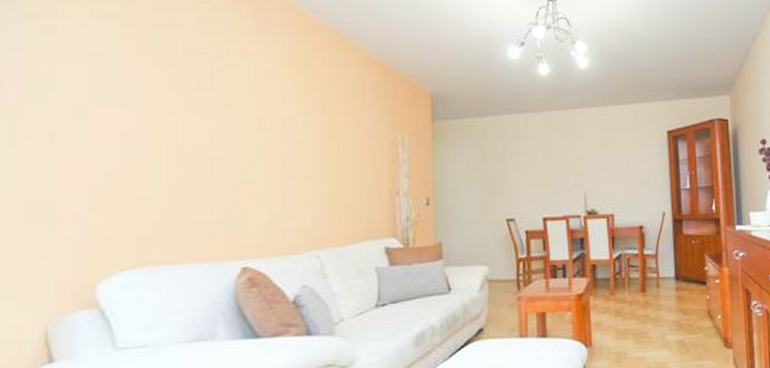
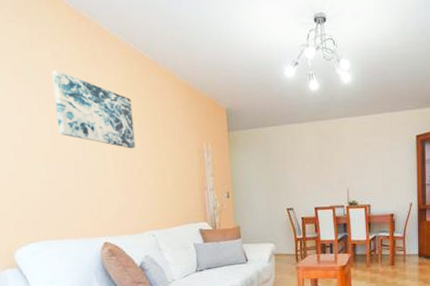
wall art: none [193,37,303,140] -> present [51,70,136,149]

